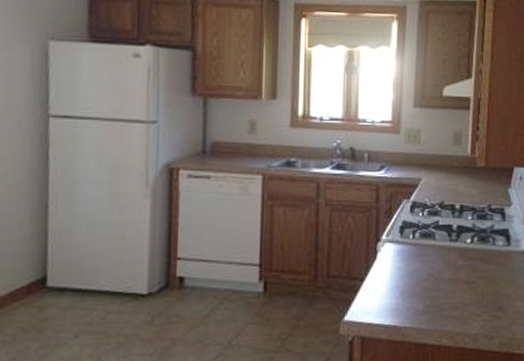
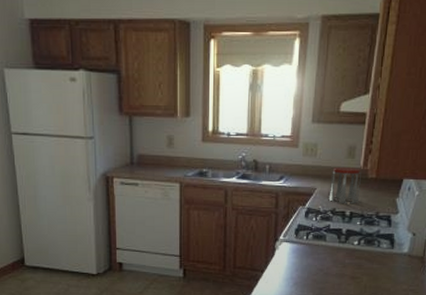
jar: none [435,154,470,197] -> present [328,166,361,204]

